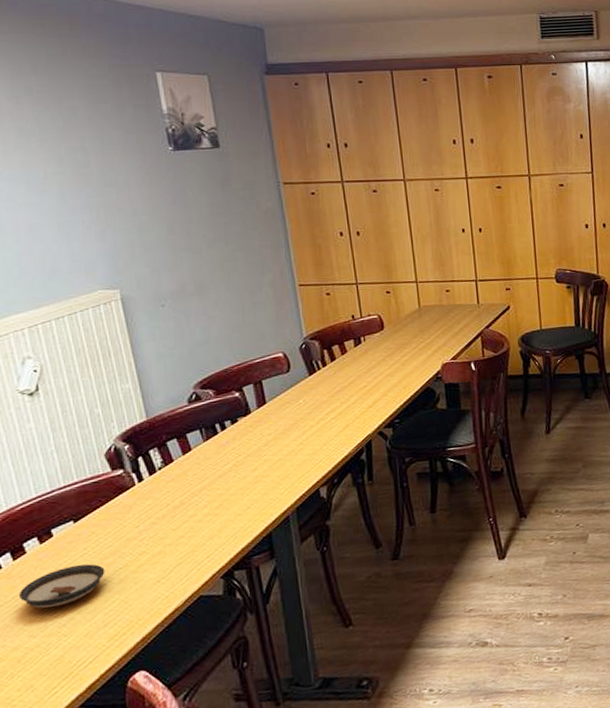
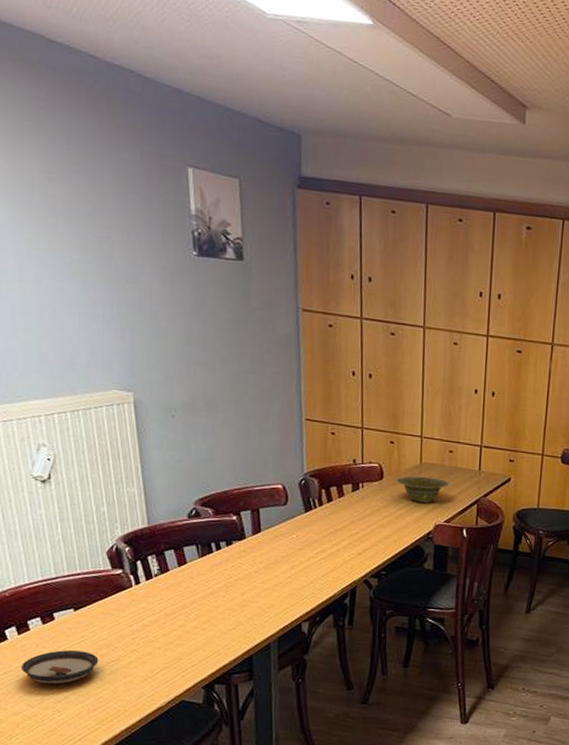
dish: none [397,318,452,346] -> present [396,476,450,503]

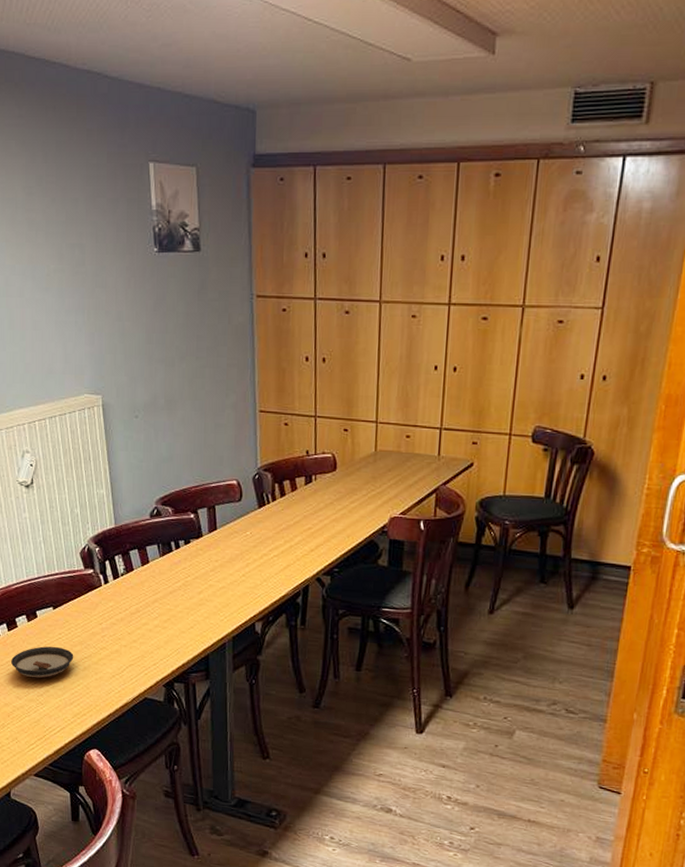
dish: present [396,476,450,503] -> none [349,465,407,494]

